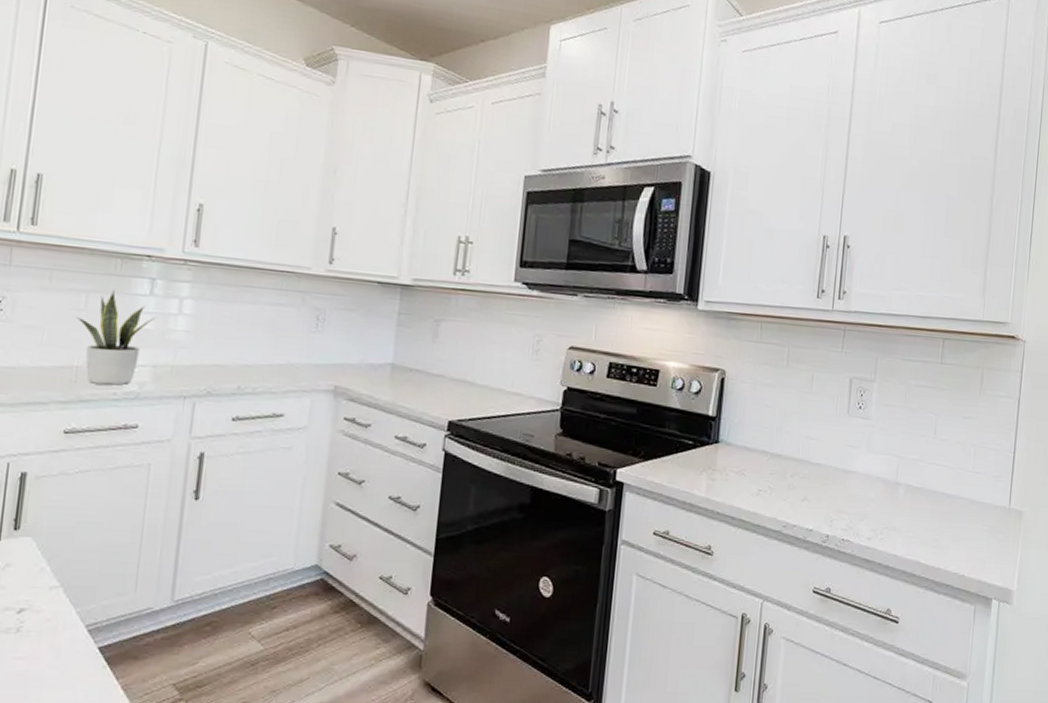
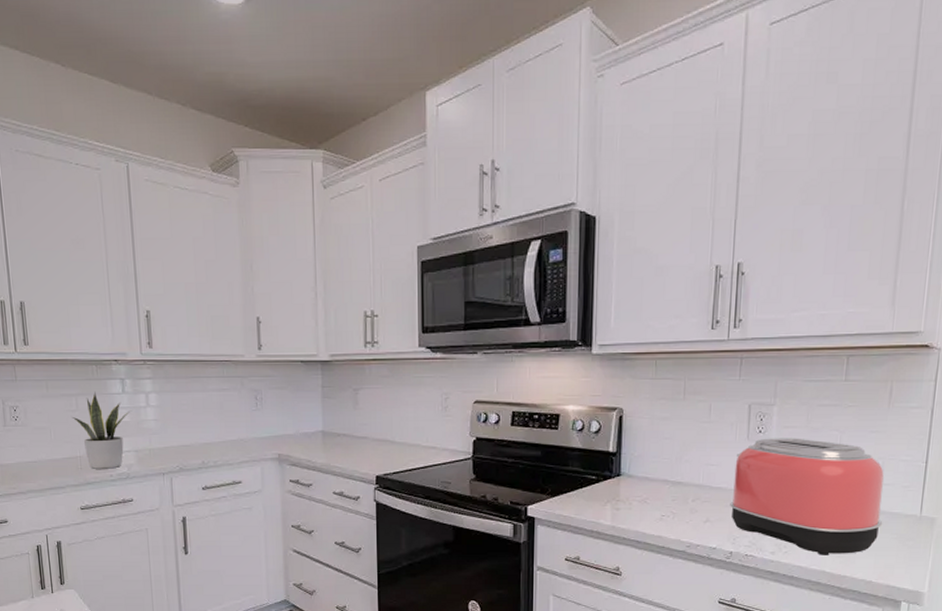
toaster: none [828,415,977,545] -> present [730,438,885,555]

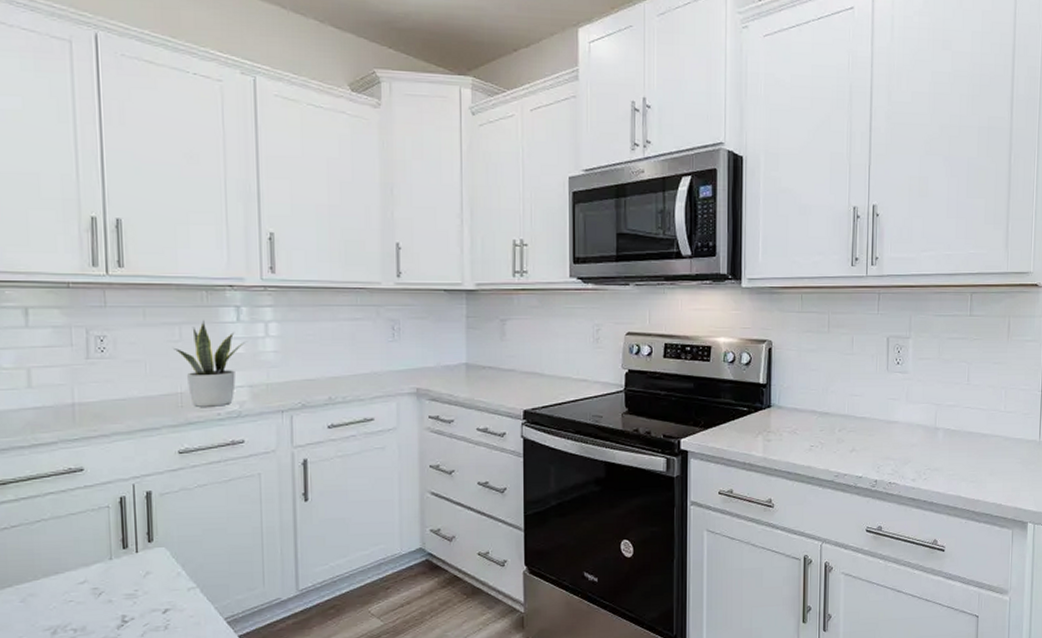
toaster: present [730,438,885,555] -> none [873,369,1008,481]

